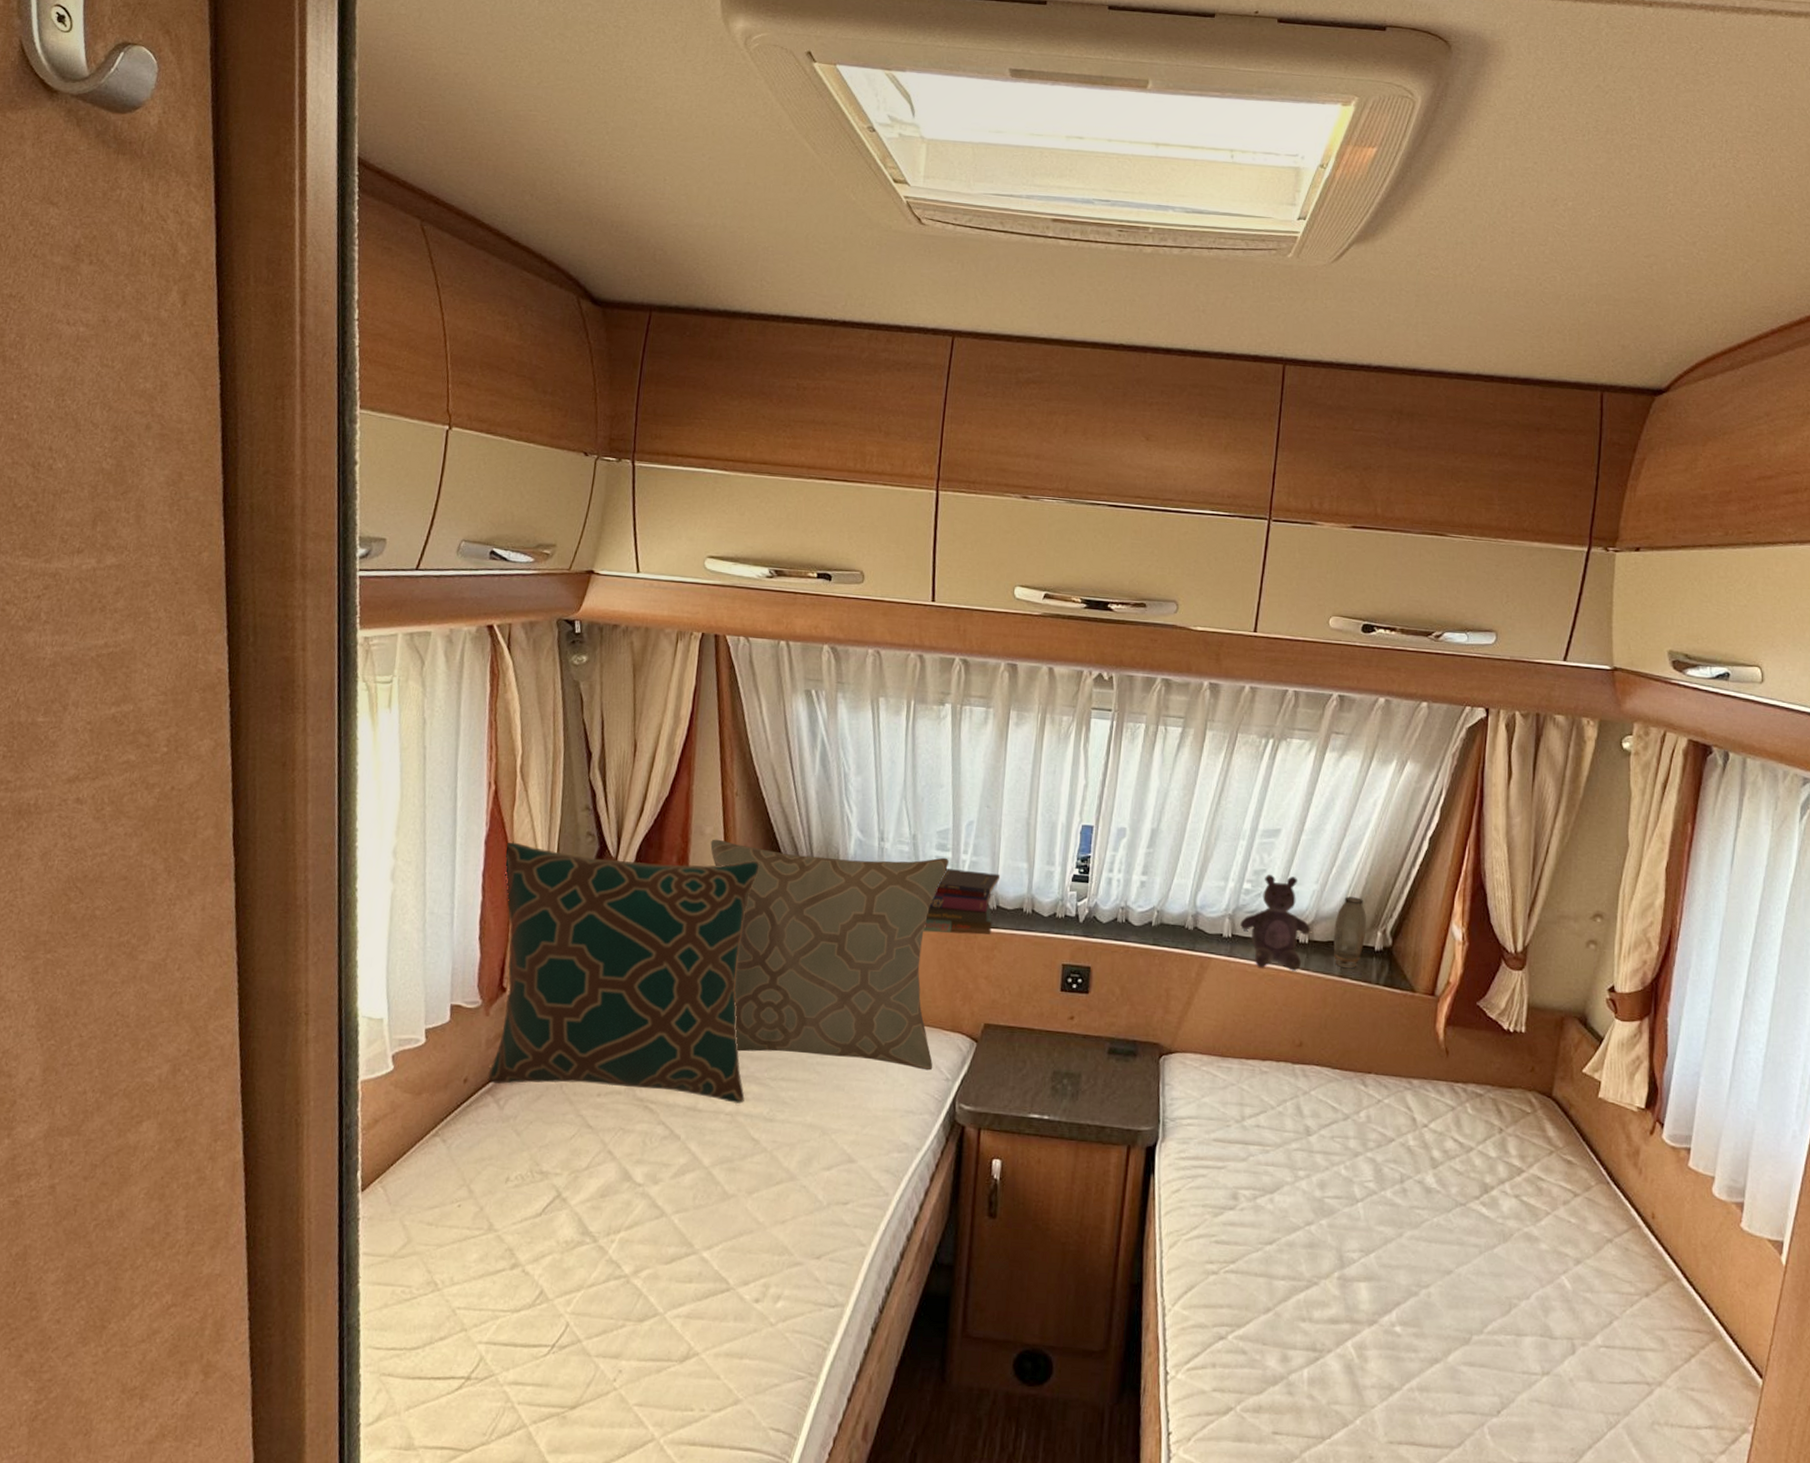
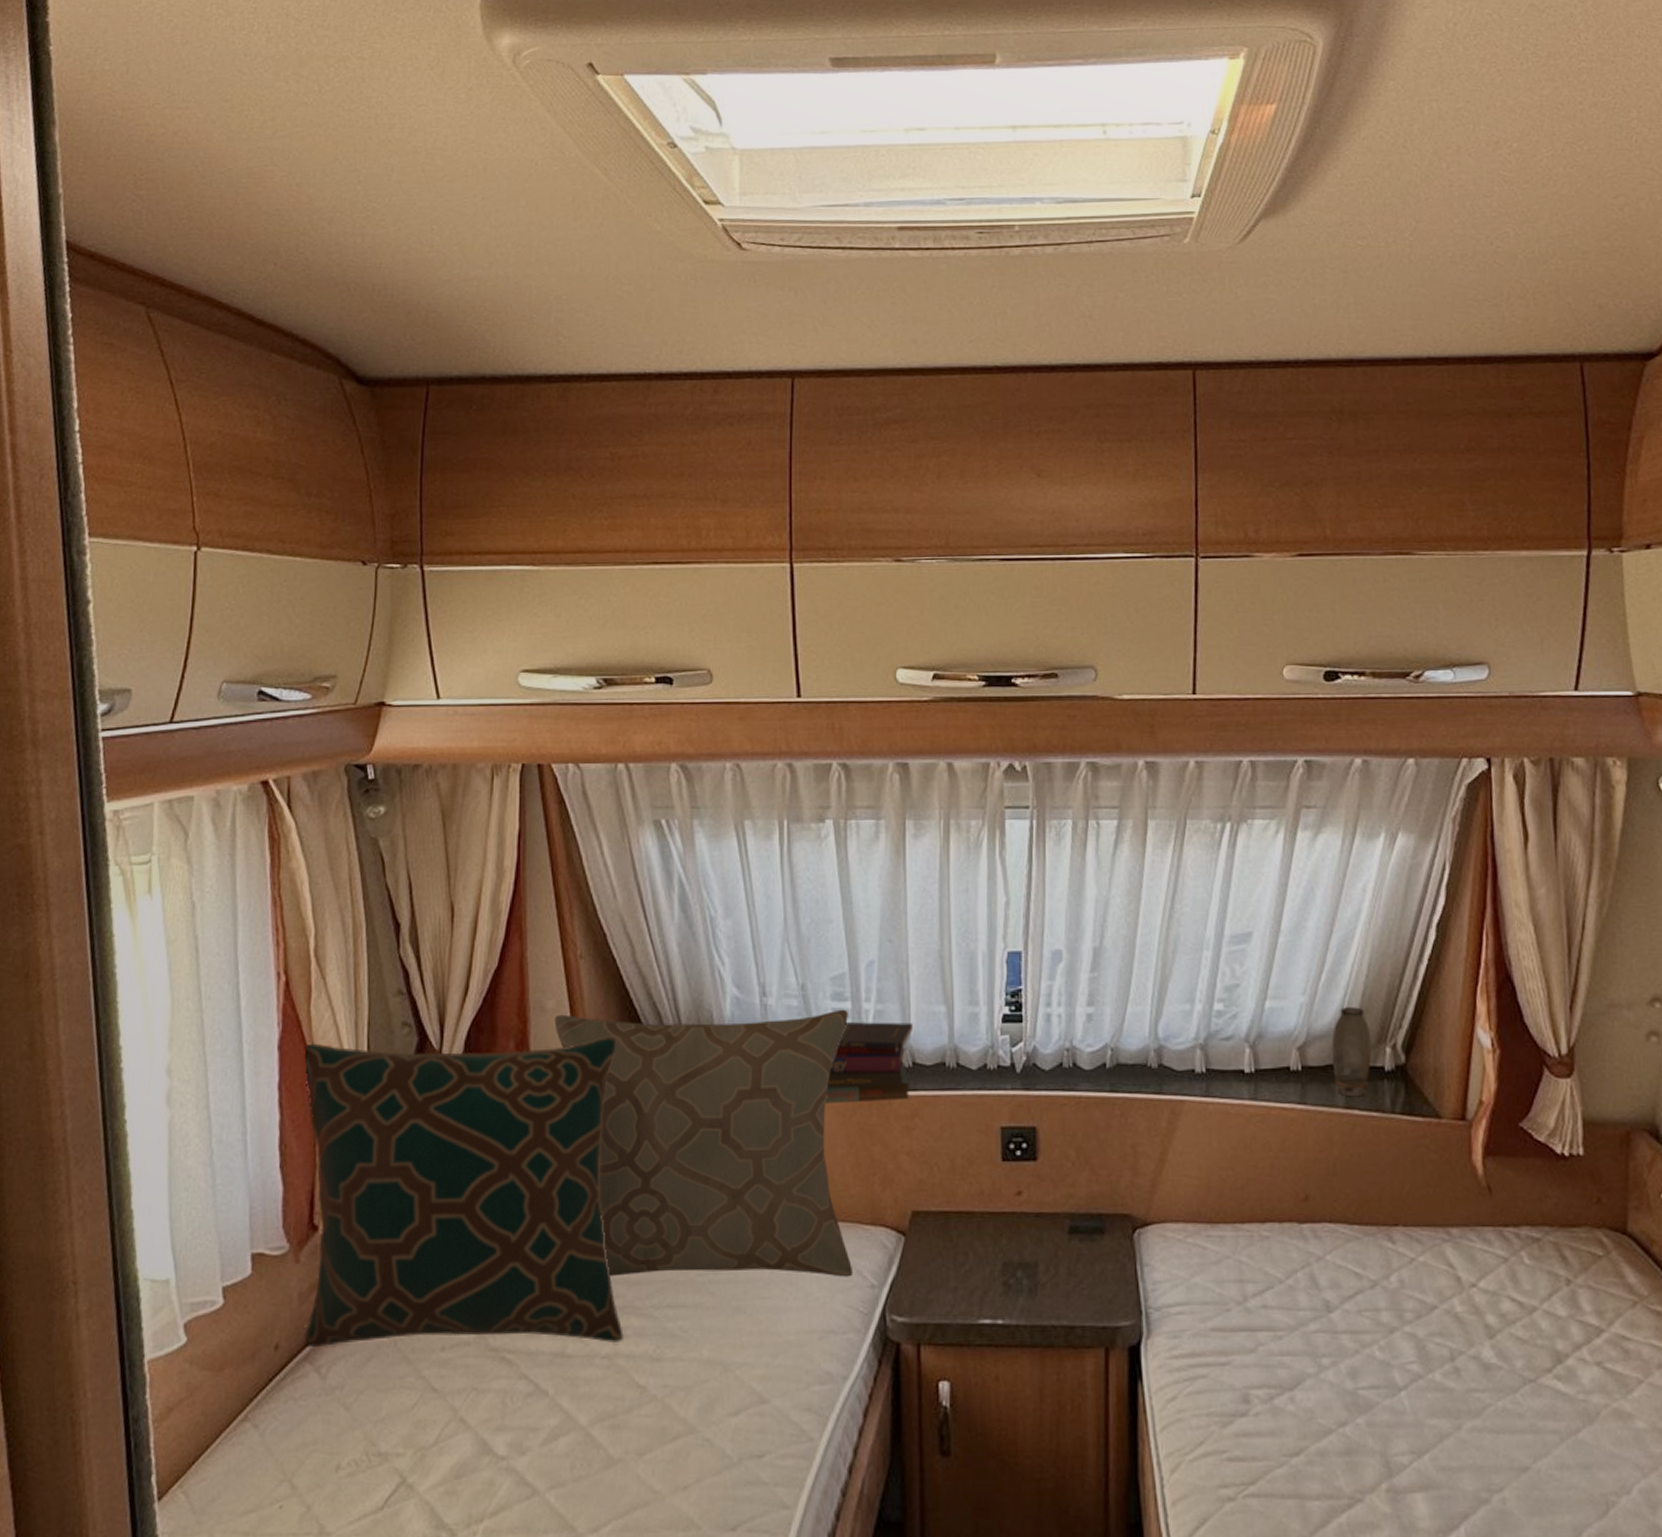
stuffed animal: present [1240,875,1311,971] -> none [1215,989,1304,1107]

